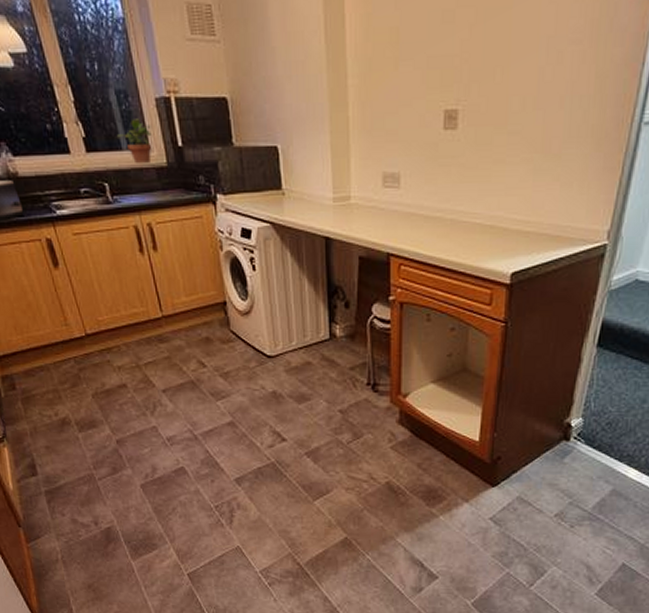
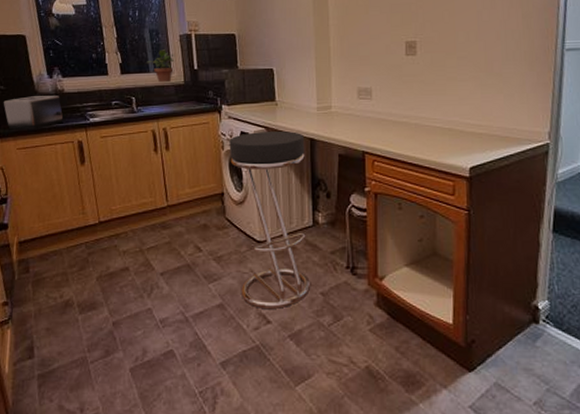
bar stool: none [228,227,329,426] -> present [229,130,311,309]

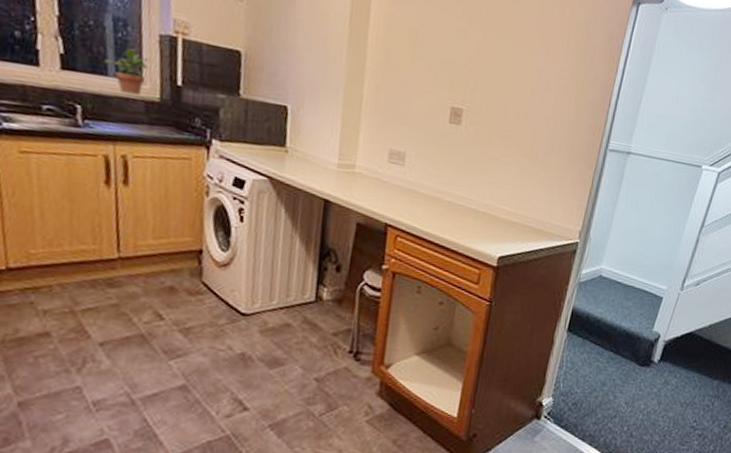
bar stool: present [229,130,311,309] -> none [212,180,318,394]

